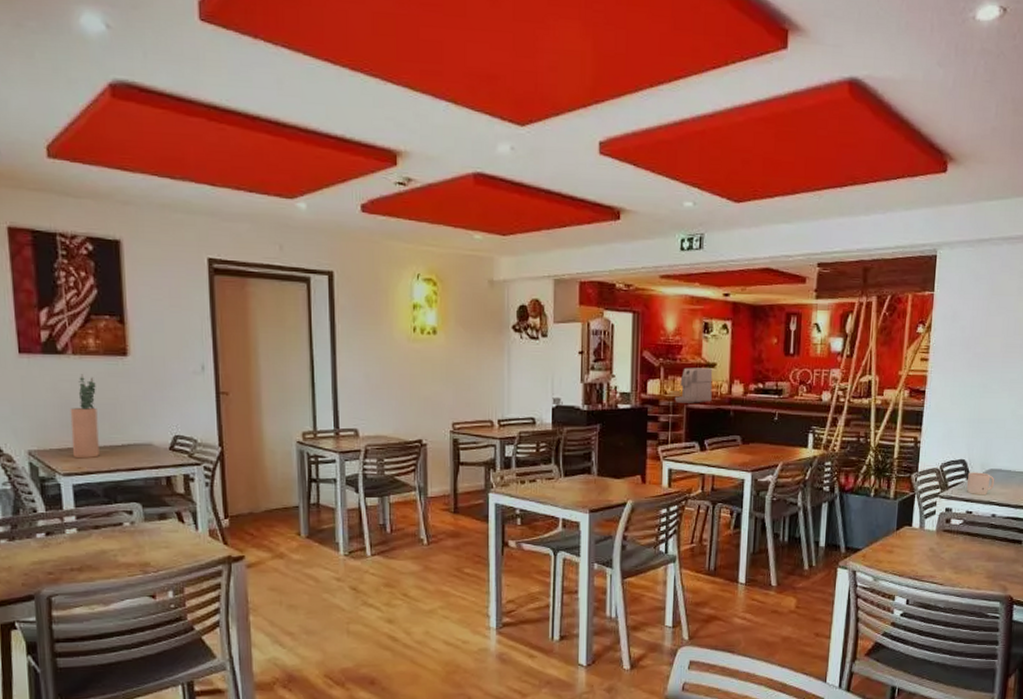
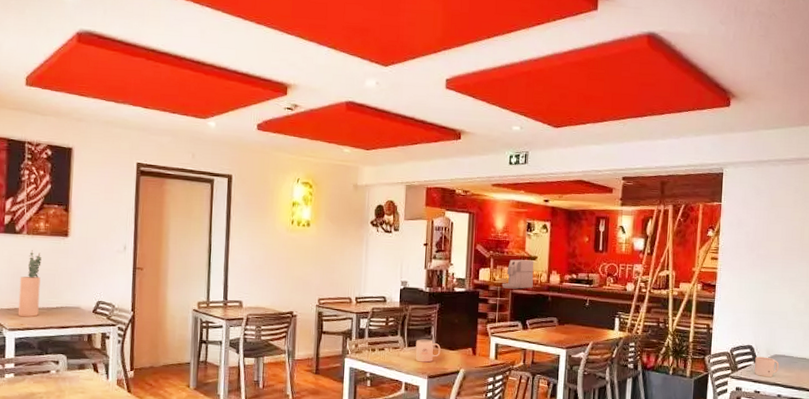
mug: none [573,467,604,494] -> present [415,339,441,363]

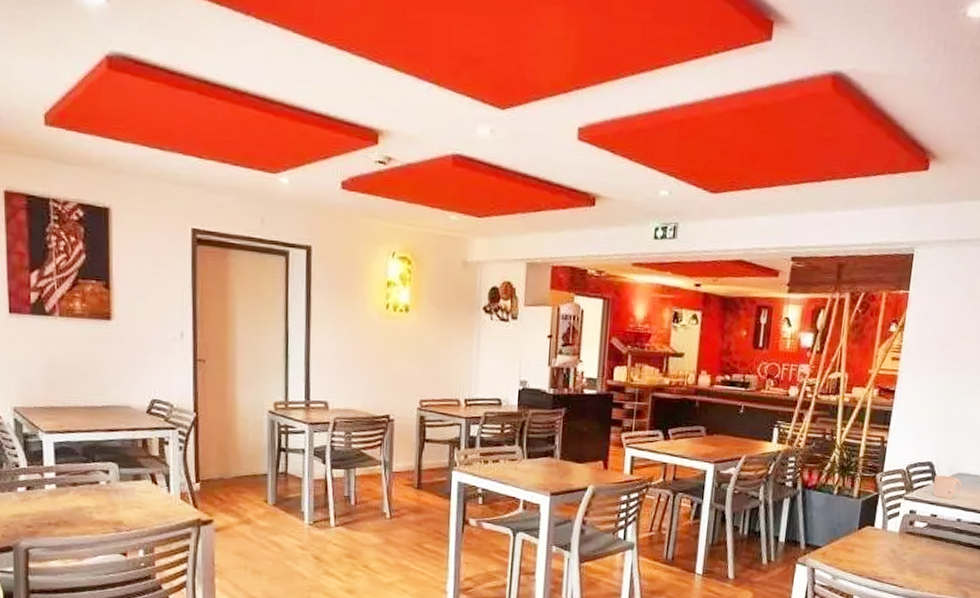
vase: present [17,250,42,318] -> none [54,336,80,418]
mug: present [415,339,441,363] -> none [535,450,566,477]
coffee machine: present [501,259,534,289] -> none [640,356,681,392]

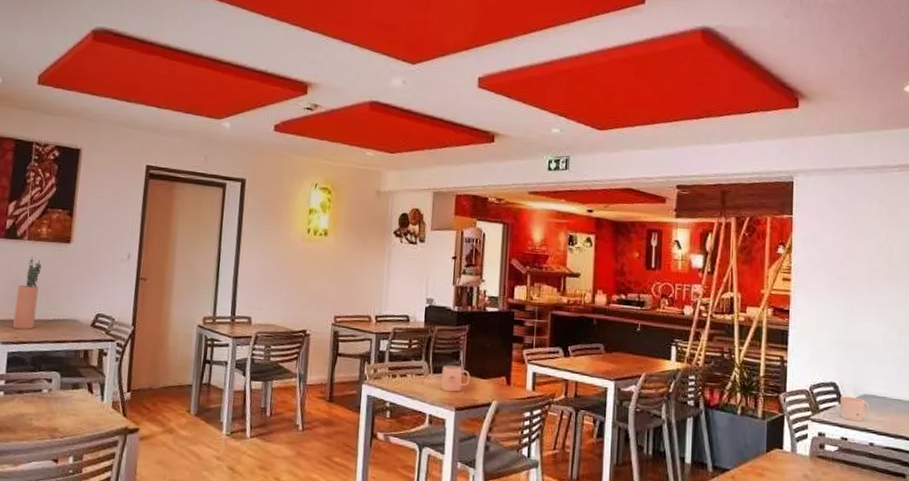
vase: none [54,336,80,418] -> present [12,257,42,330]
mug: none [535,450,566,477] -> present [441,365,470,392]

